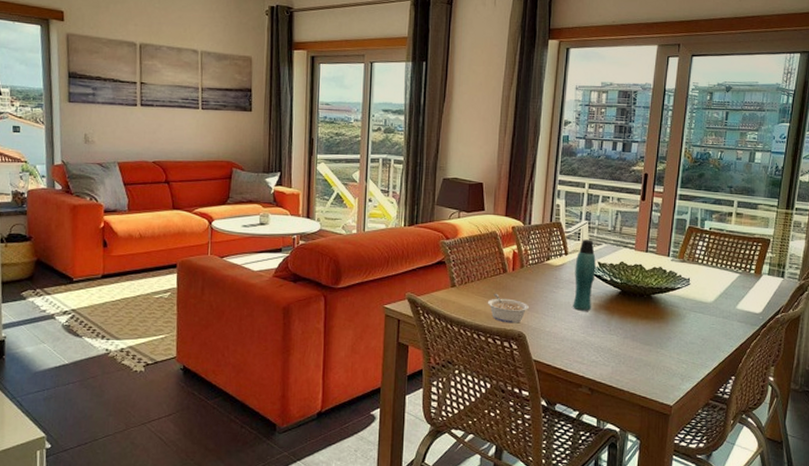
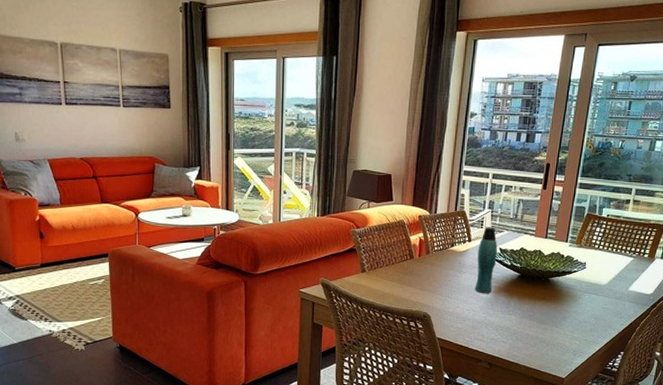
legume: present [487,293,529,324] -> none [395,277,434,305]

